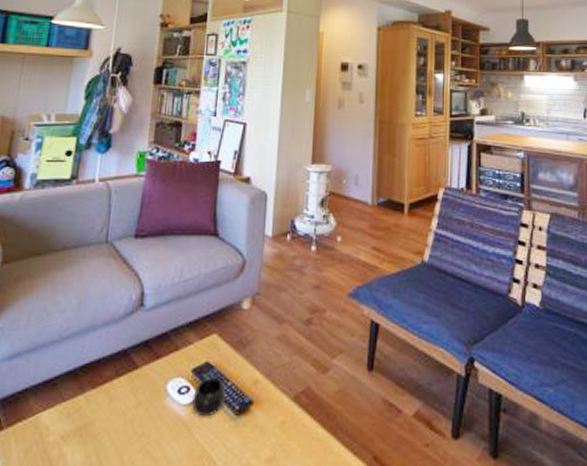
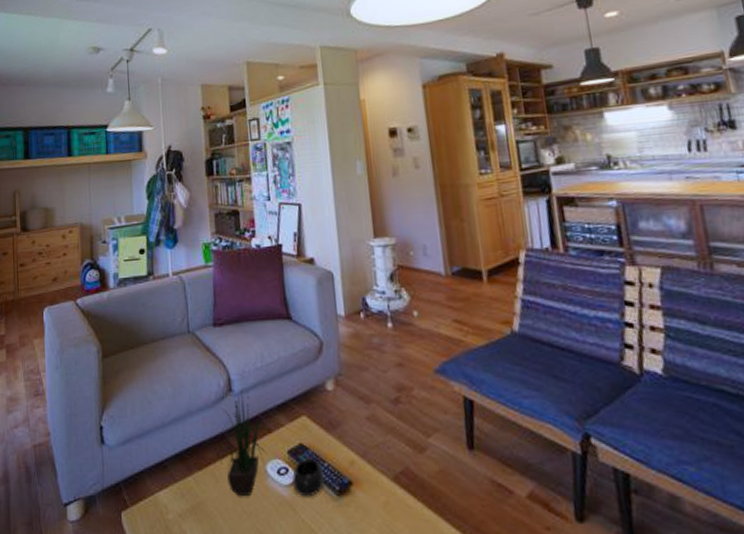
potted plant: none [117,305,179,417] -> present [217,390,271,497]

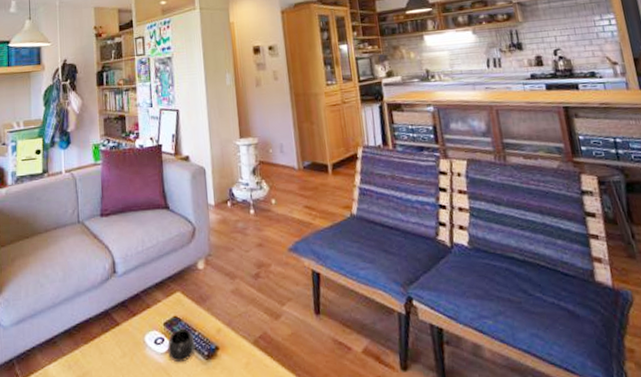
potted plant: present [217,390,271,497] -> none [102,271,150,366]

